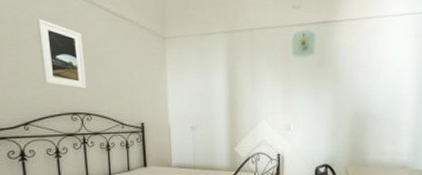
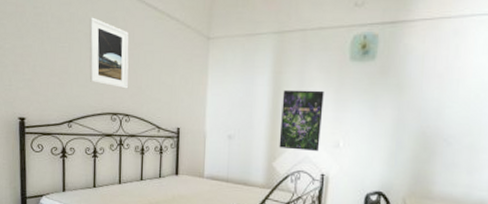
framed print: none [238,82,274,136] -> present [279,90,324,152]

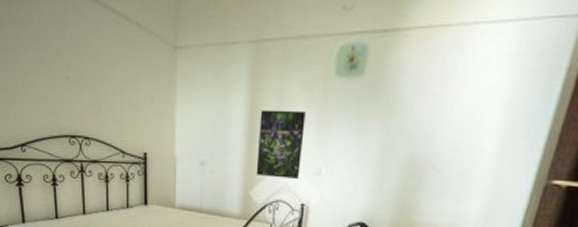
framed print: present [89,17,129,89] -> none [34,19,86,108]

